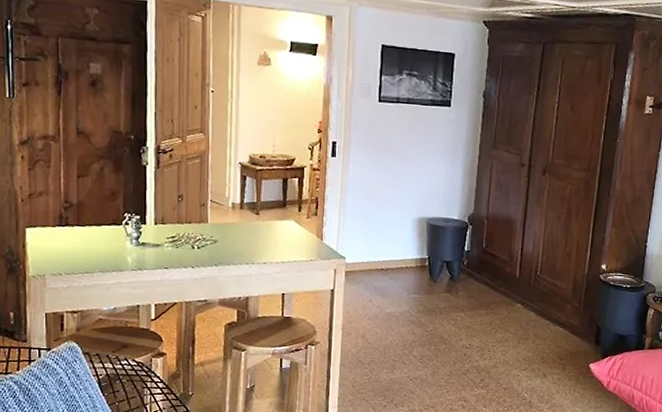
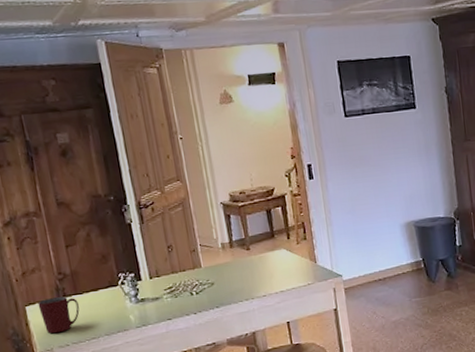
mug: none [39,224,79,261] -> present [37,296,80,334]

